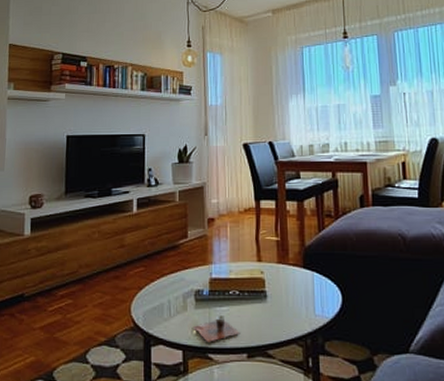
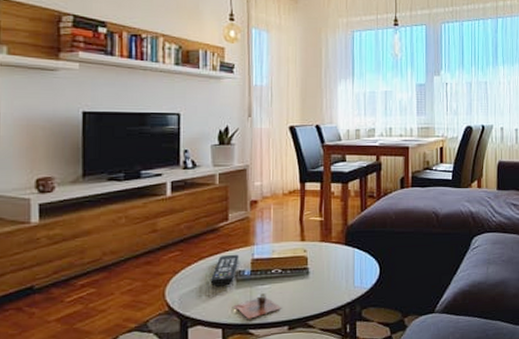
remote control: none [171,272,198,305] -> present [210,254,239,287]

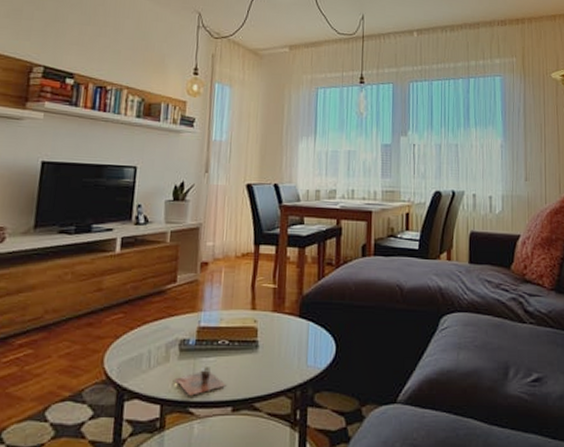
remote control: present [210,254,239,287] -> none [152,320,185,356]

